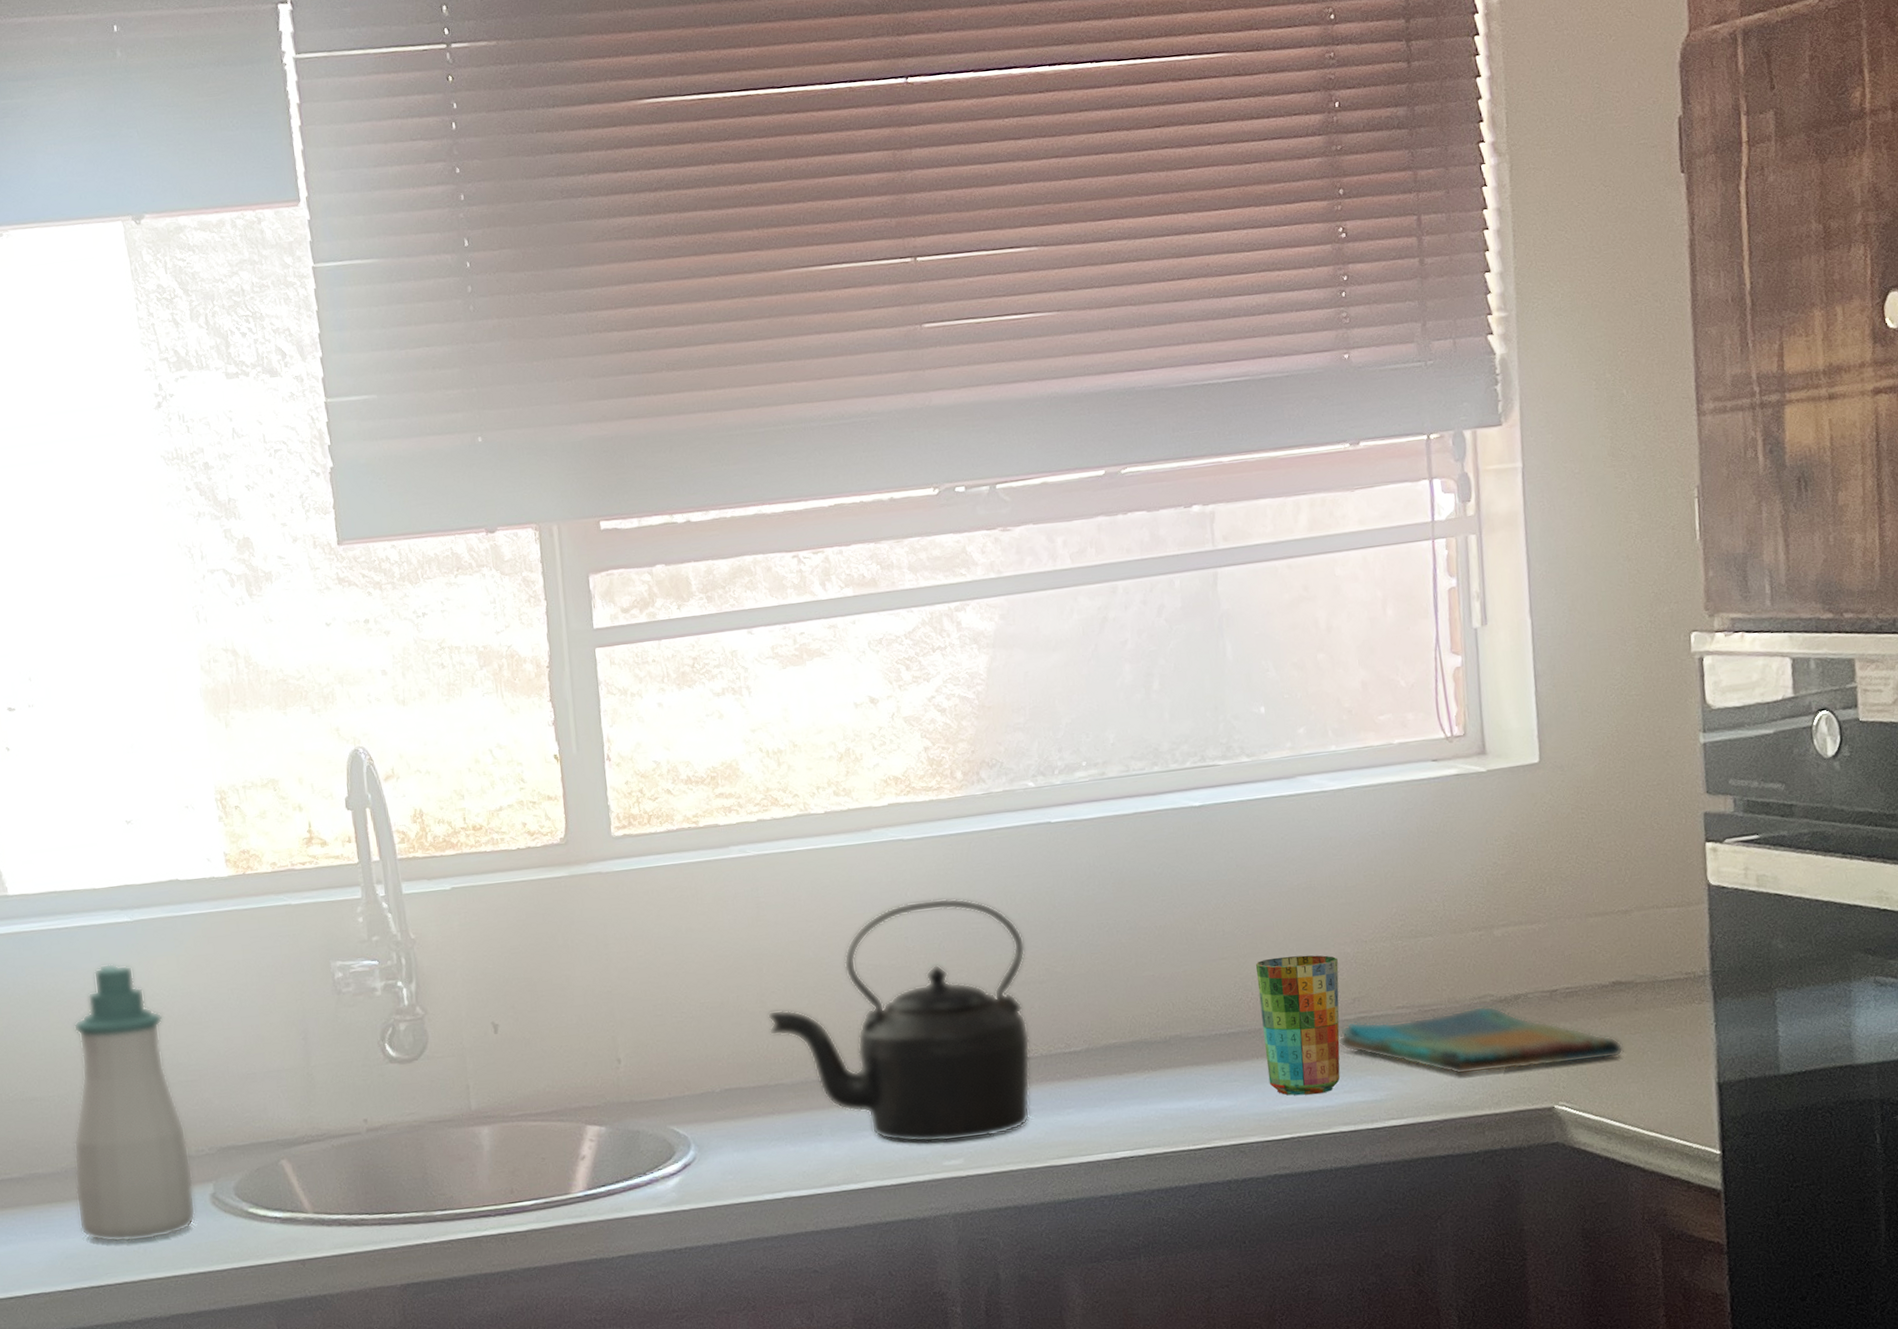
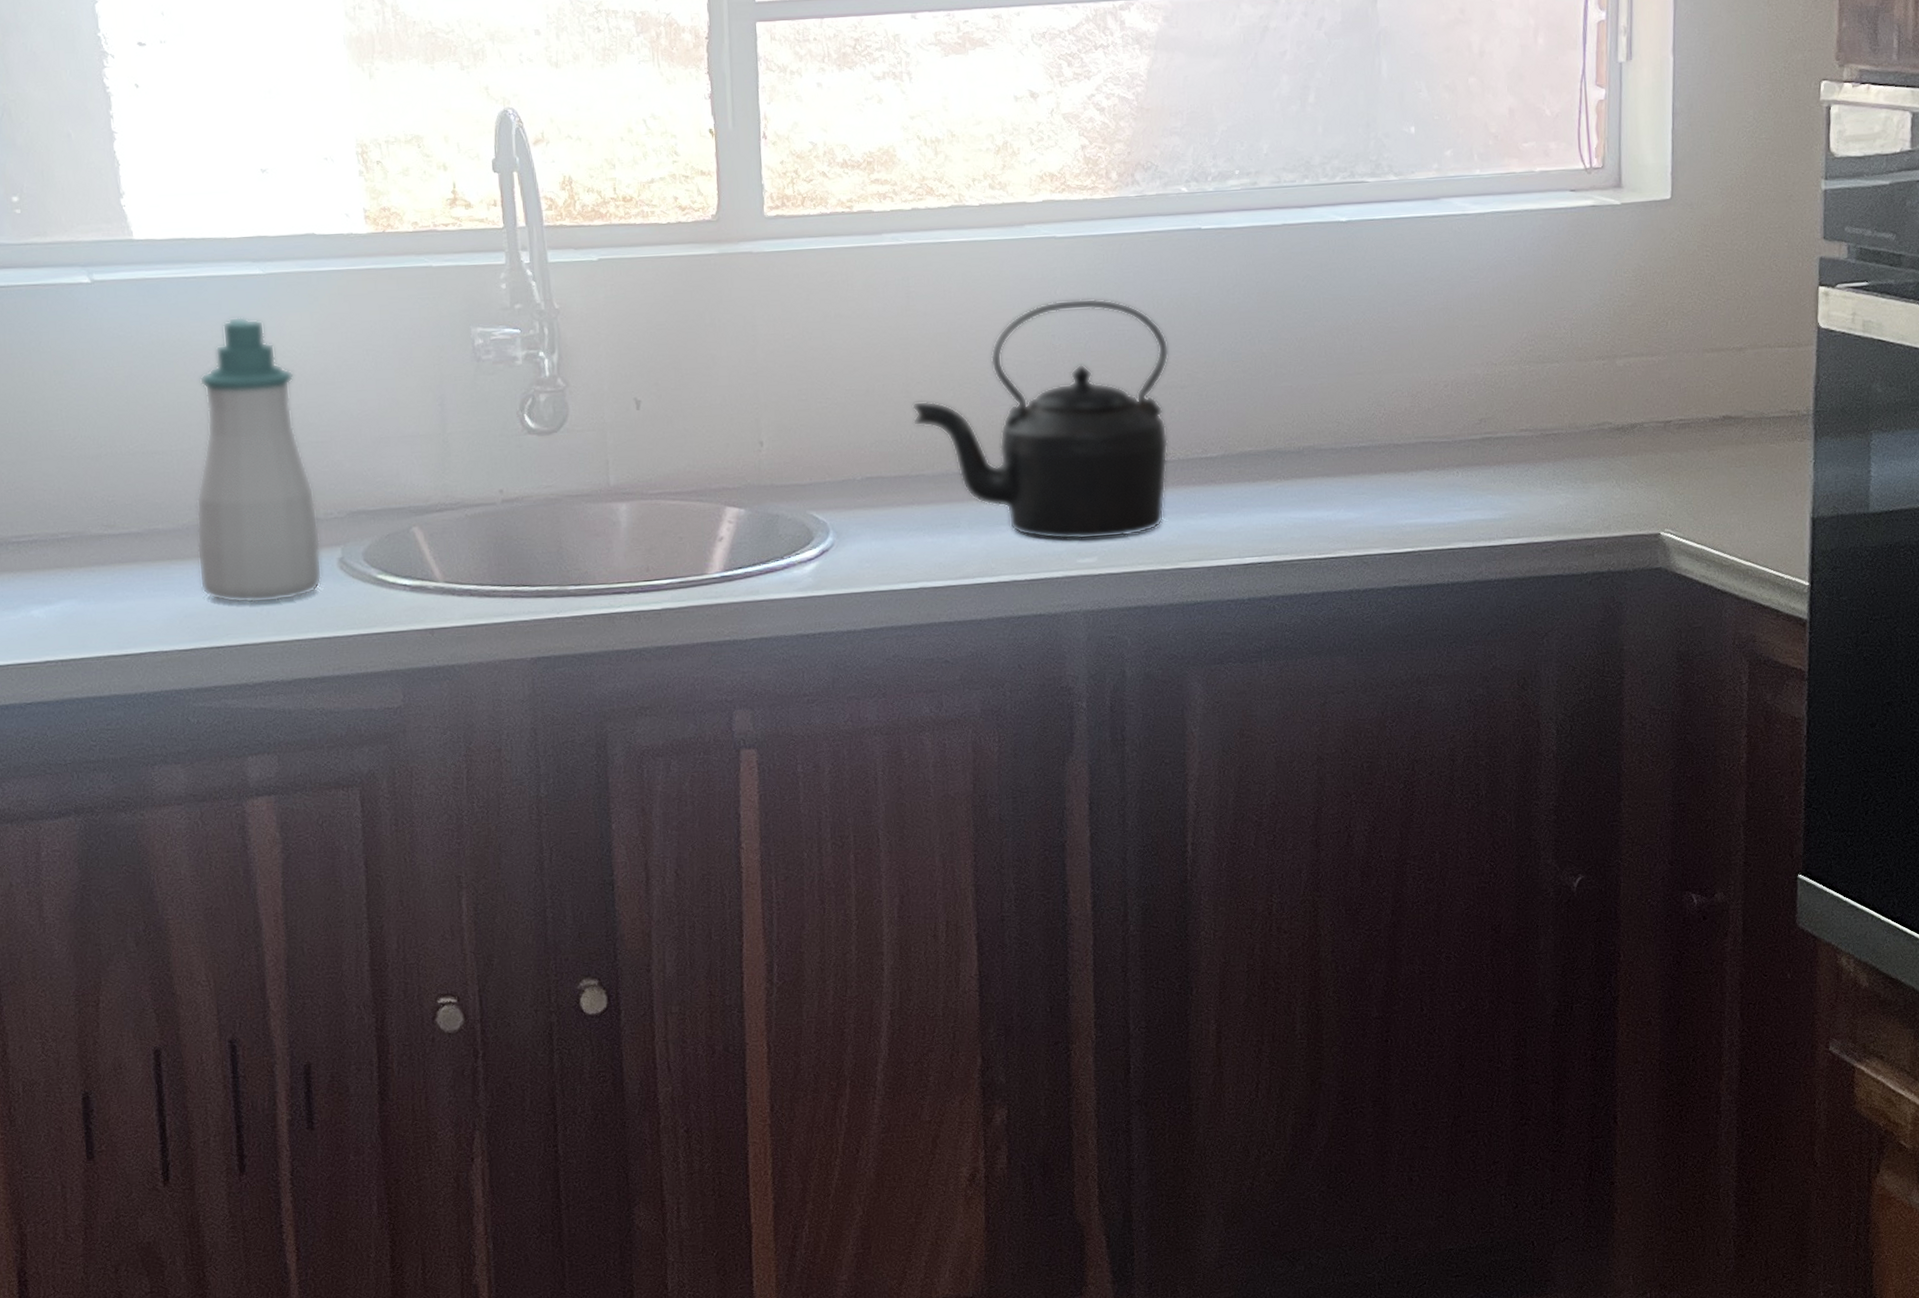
cup: present [1256,955,1340,1096] -> none [1389,374,1468,511]
dish towel: present [1339,1005,1624,1075] -> none [1464,432,1728,499]

